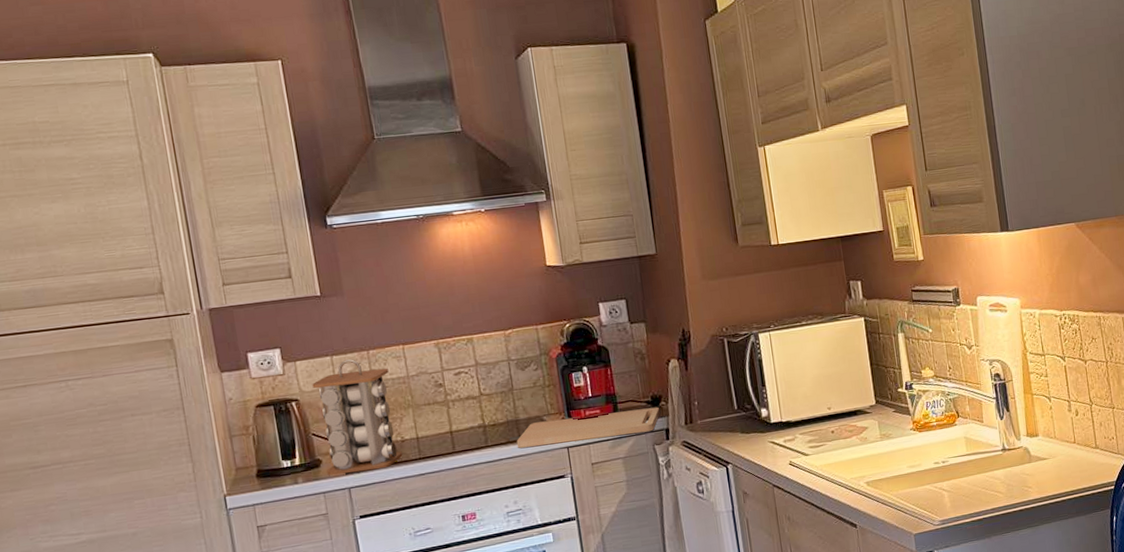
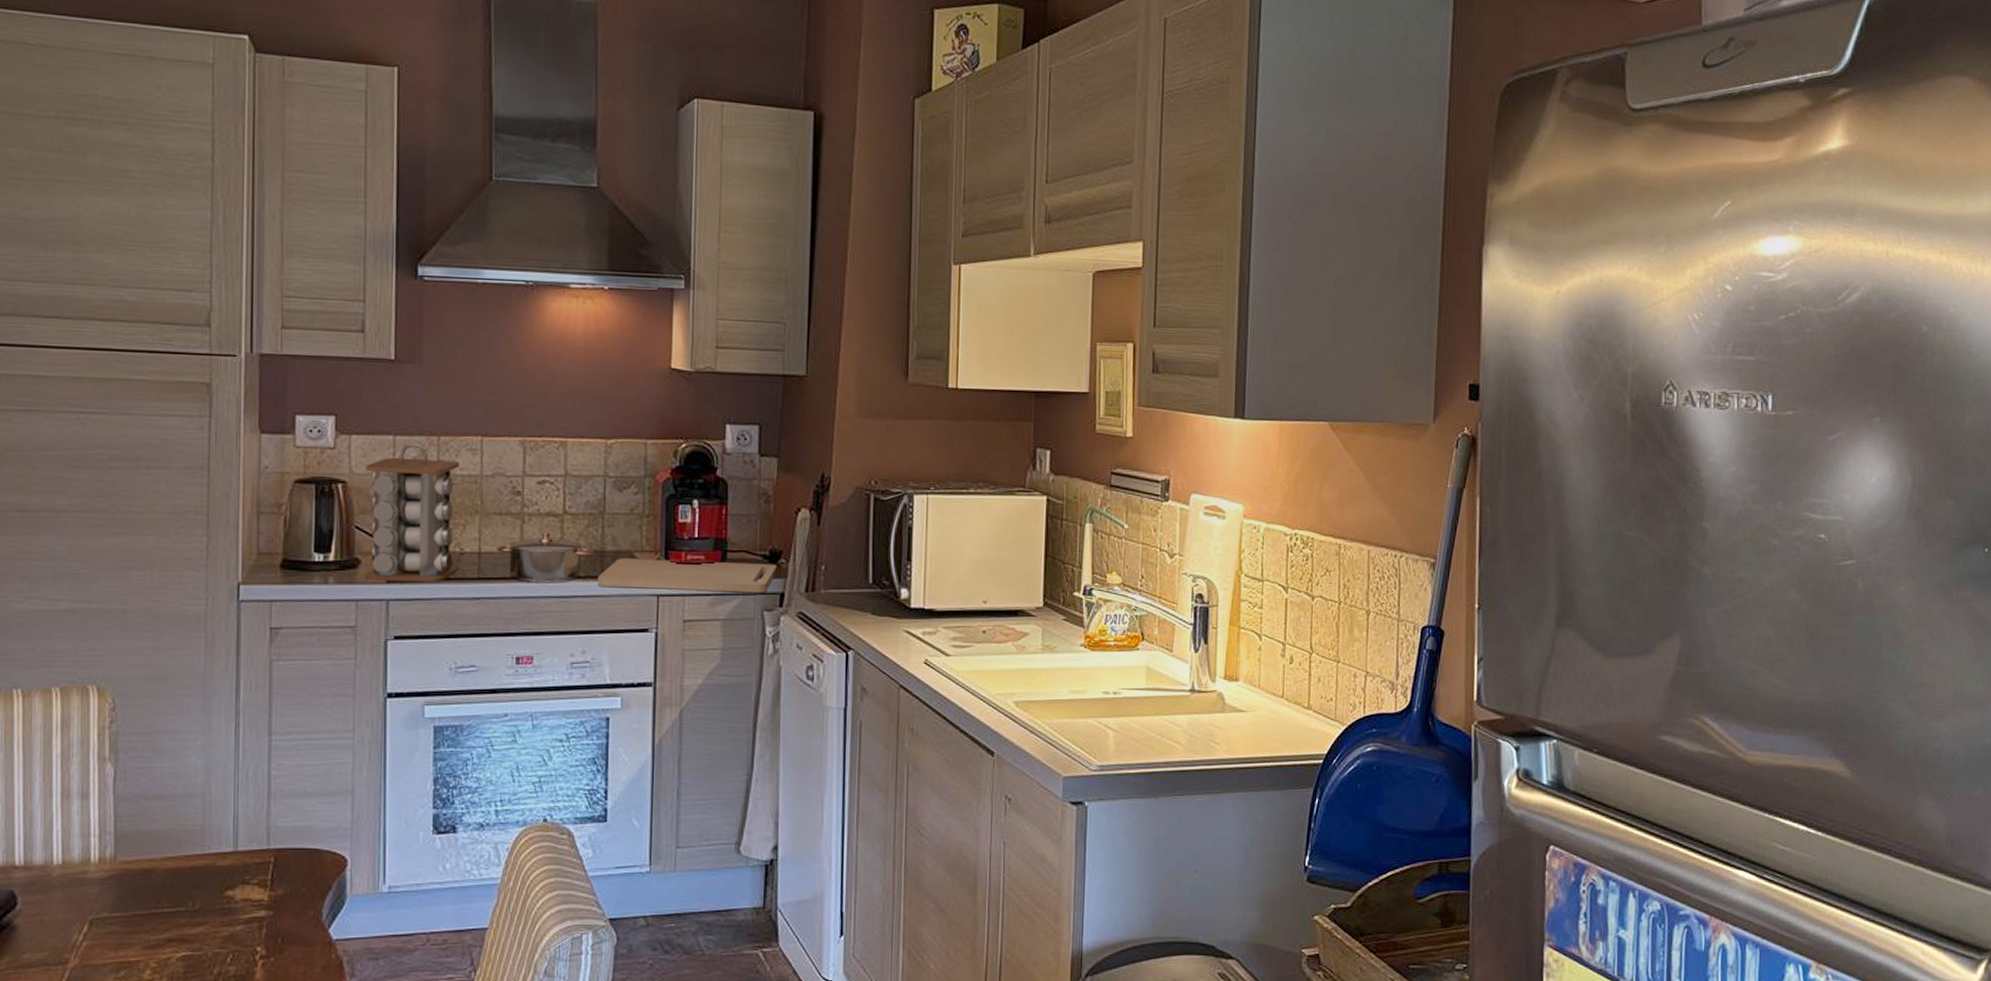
cooking pot: none [430,412,511,456] -> present [496,531,595,584]

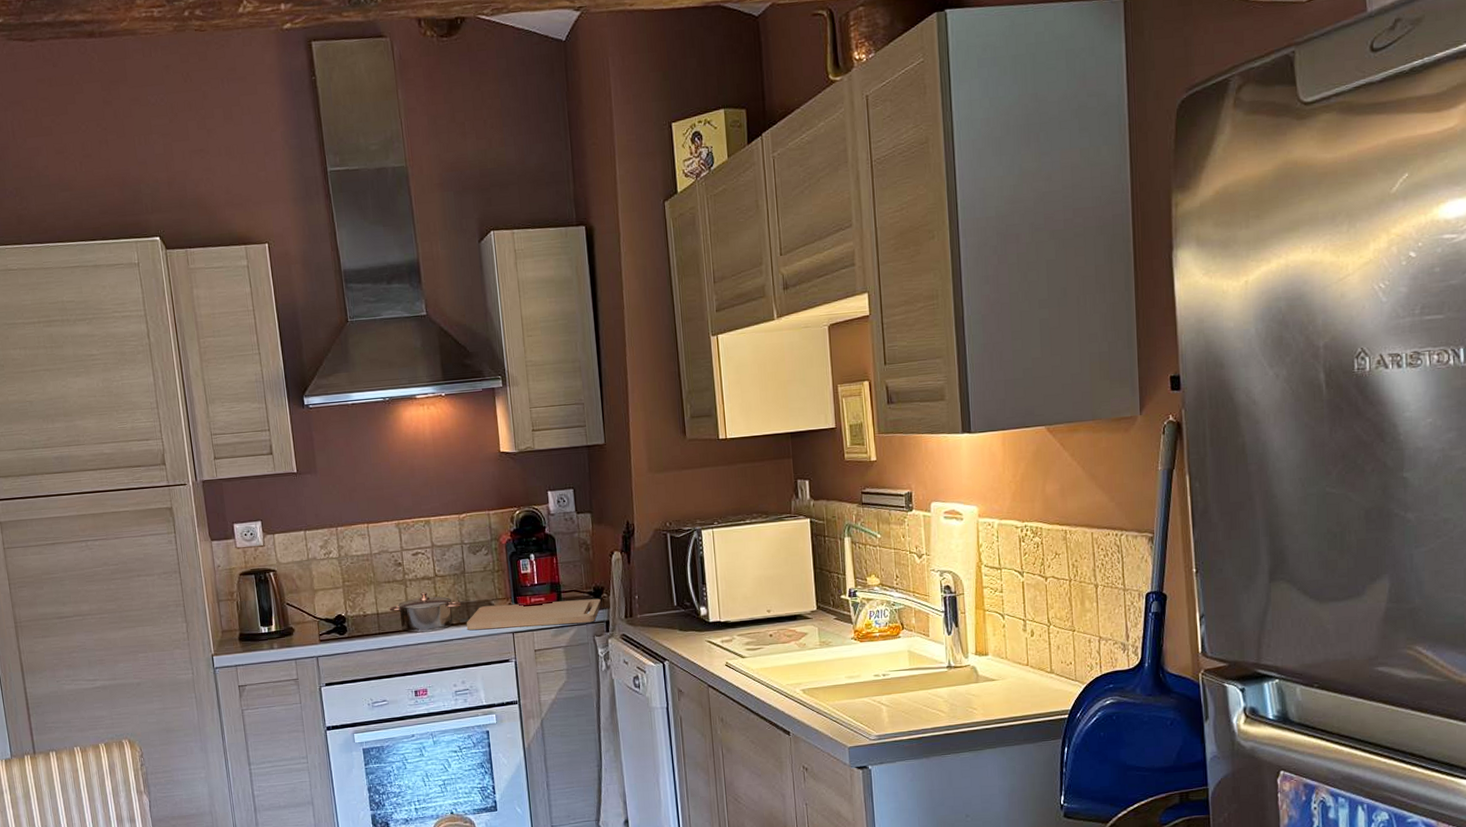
spice rack: present [365,443,460,584] -> none [287,535,364,644]

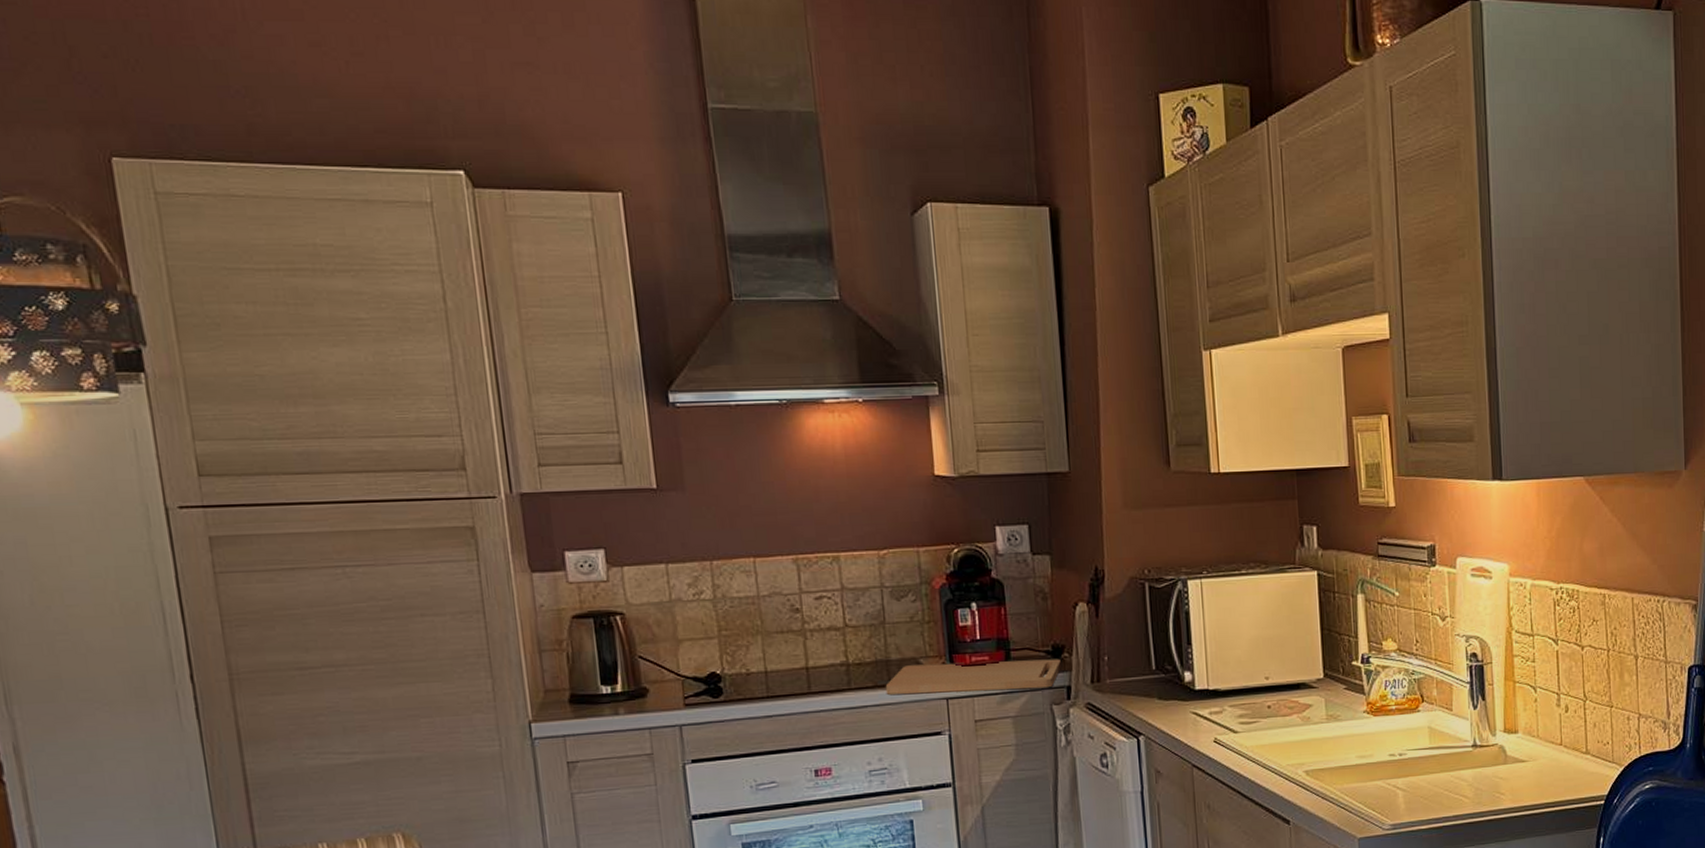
cooking pot: present [389,592,462,633] -> none [781,646,880,698]

